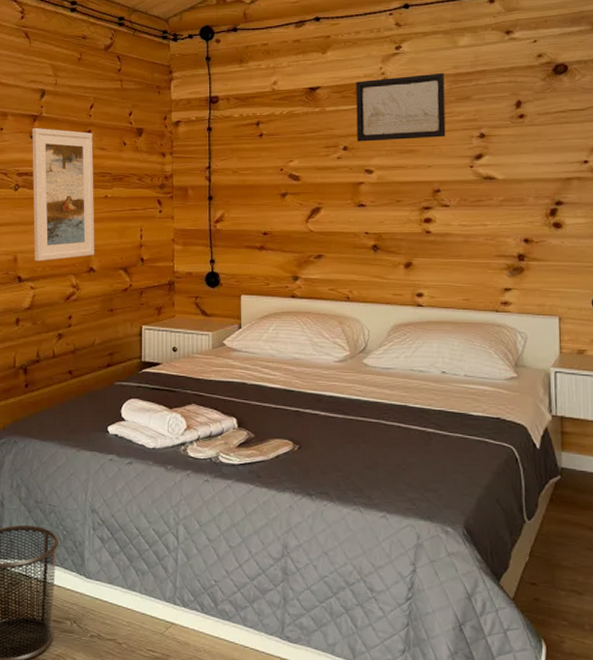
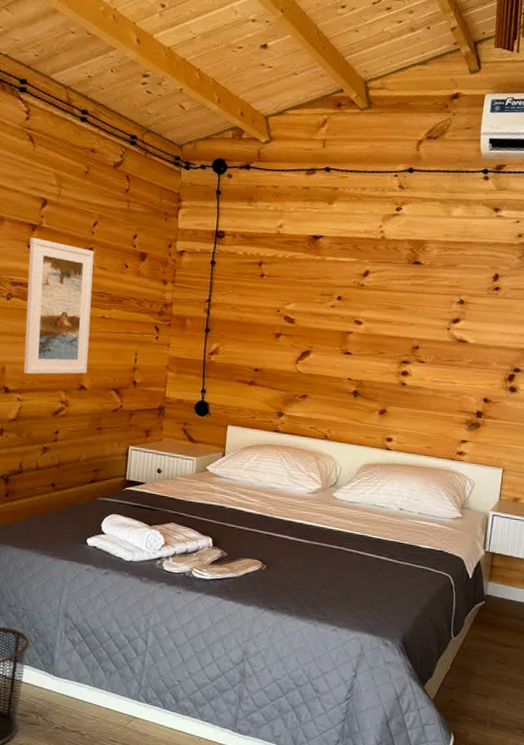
wall art: present [356,72,446,142] -> none [351,236,436,299]

